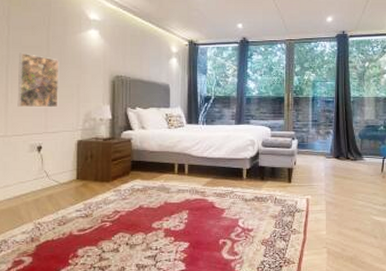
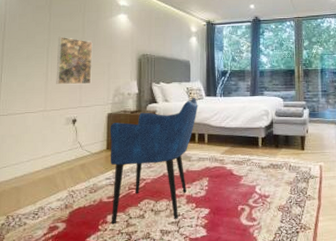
armchair: none [80,125,178,259] -> present [110,98,198,225]

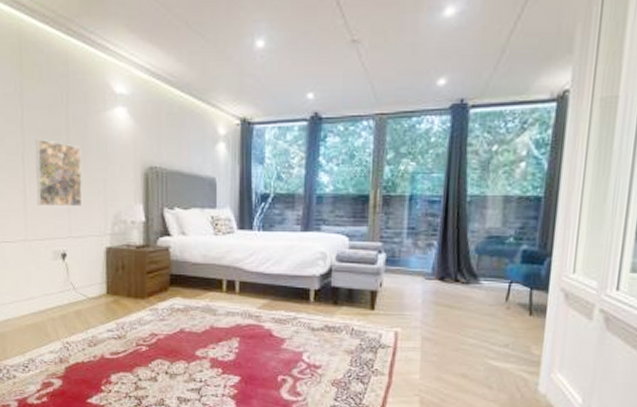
armchair: present [110,98,198,225] -> none [109,231,227,386]

